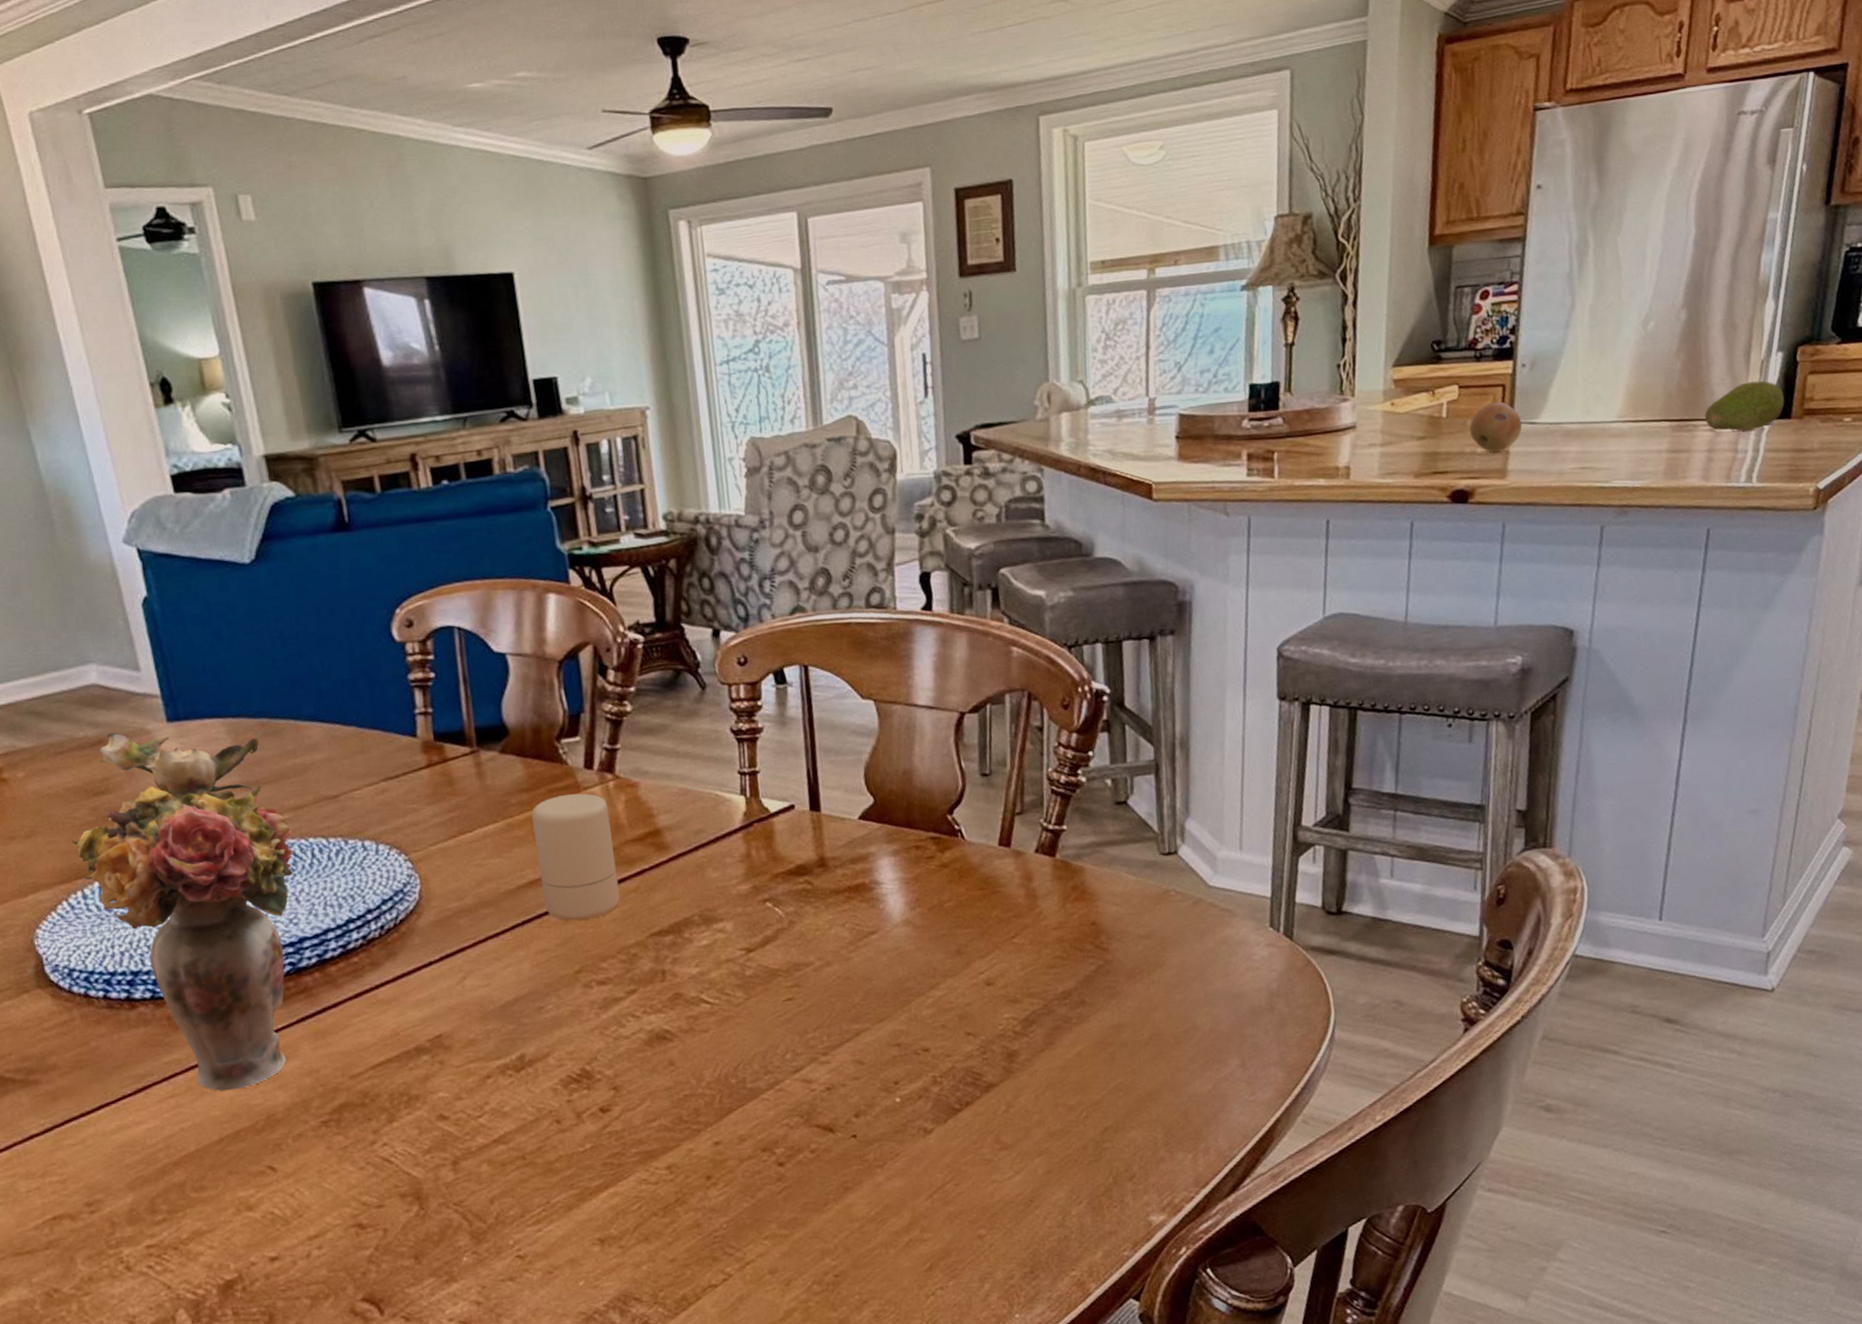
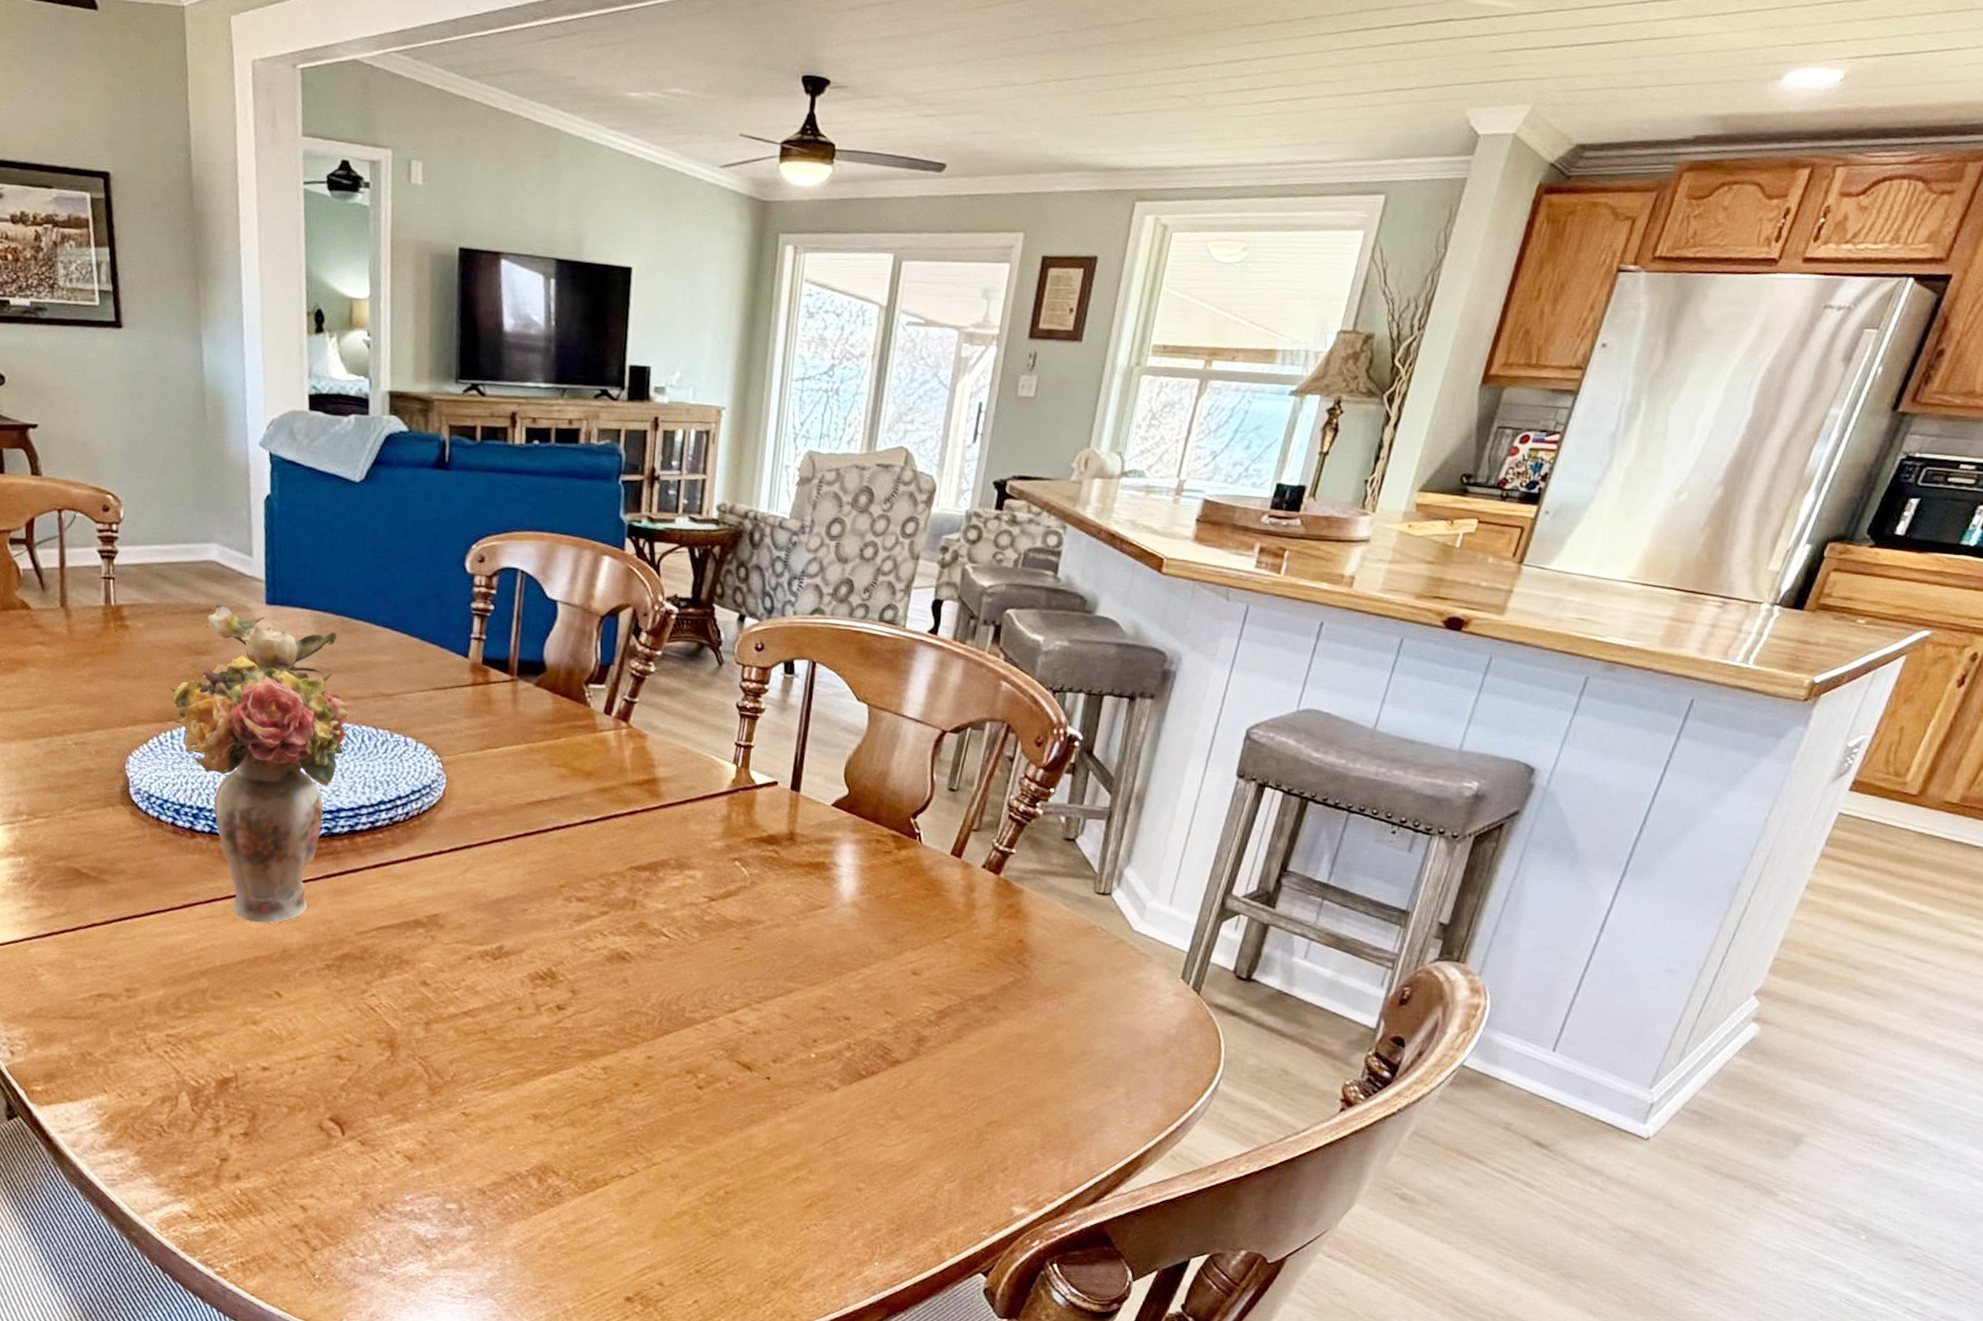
candle: present [531,793,620,921] -> none [546,732,617,844]
fruit: present [1469,401,1522,452] -> none [1479,541,1532,589]
fruit: present [1704,380,1785,431] -> none [1716,567,1802,614]

